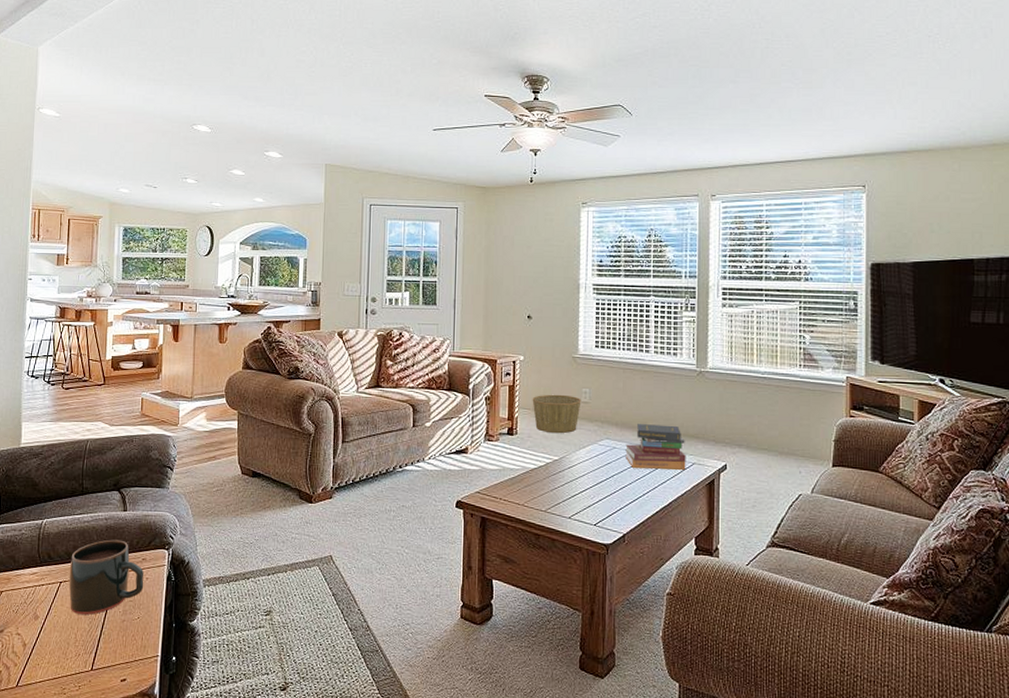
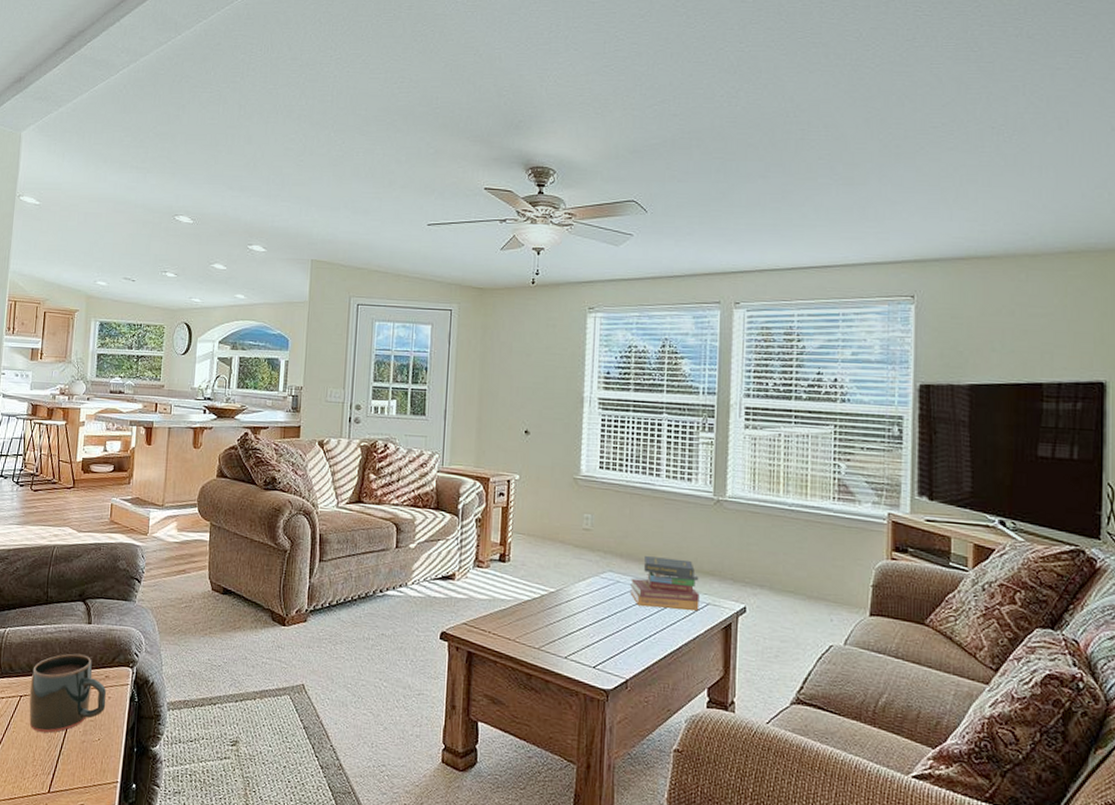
basket: present [532,394,581,433] -> none [527,518,582,563]

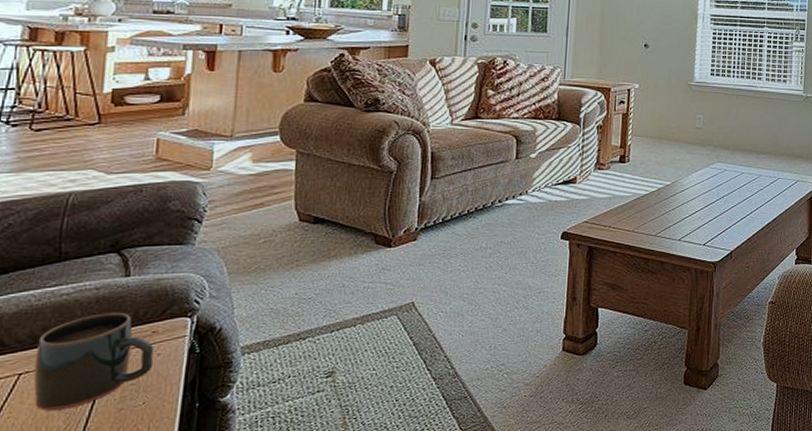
books: present [630,556,700,611] -> none [735,147,791,188]

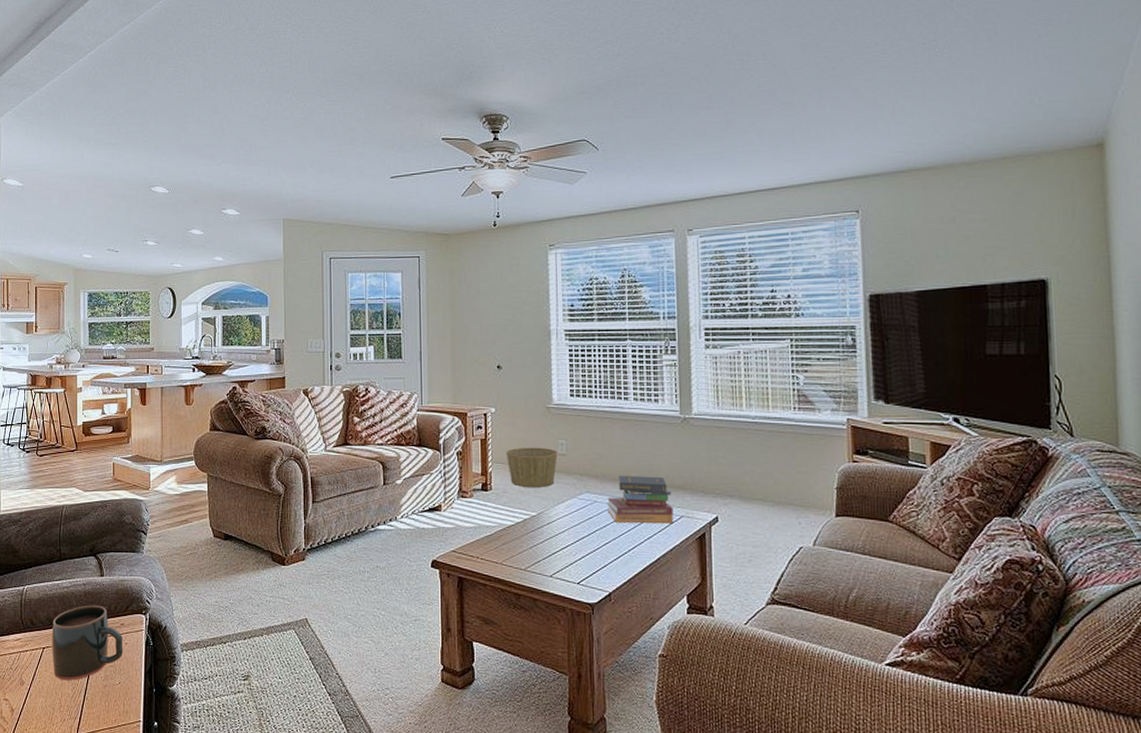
basket: none [646,121,695,158] -> present [506,447,558,487]
books: none [735,147,791,188] -> present [607,476,674,523]

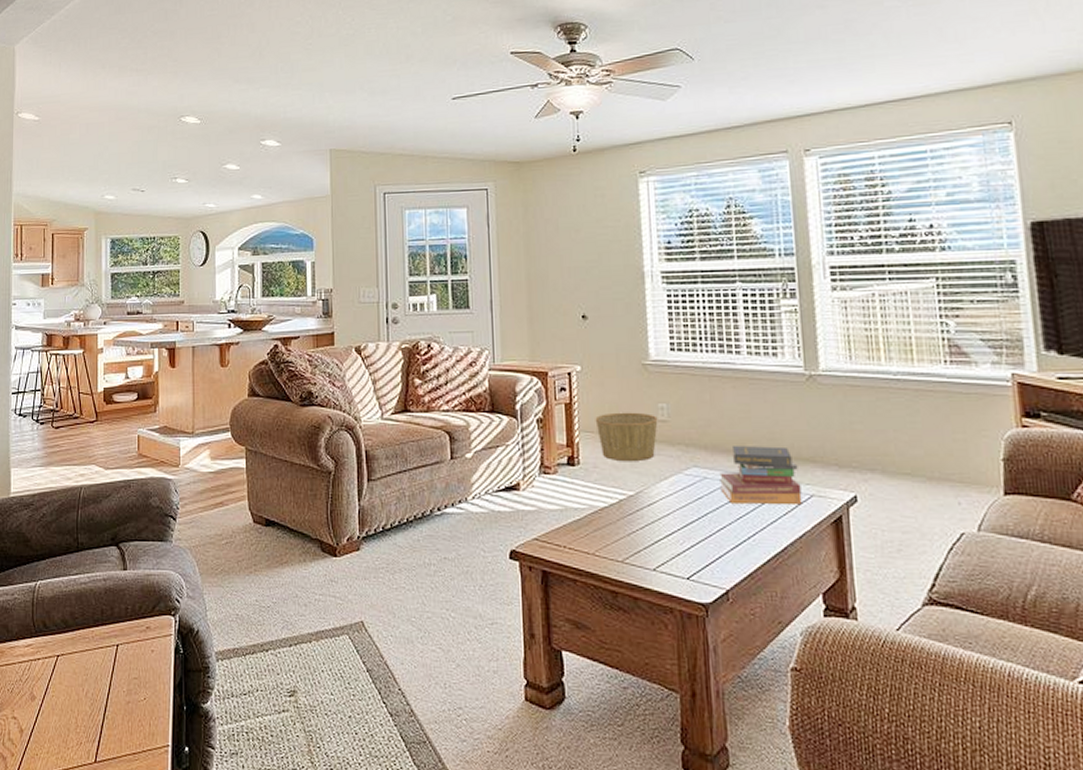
mug: present [51,605,123,680] -> none [66,604,149,695]

